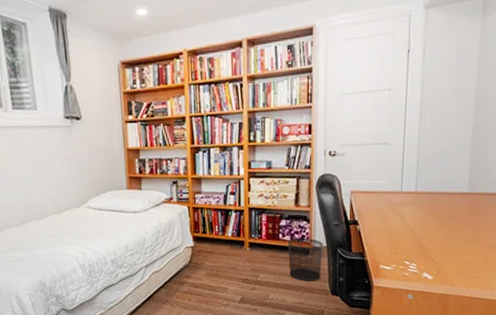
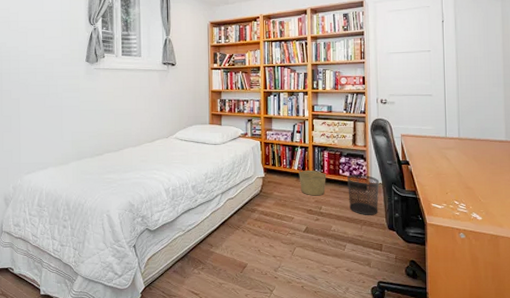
basket: none [233,236,264,264] -> present [298,170,326,196]

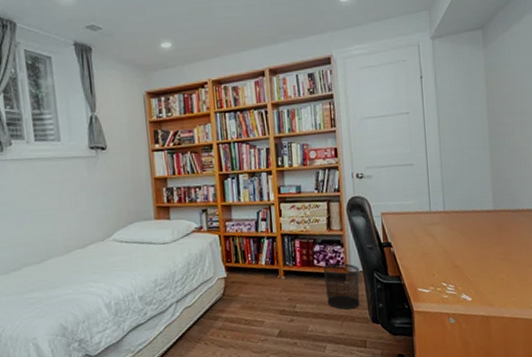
basket: present [298,170,326,196] -> none [266,263,299,294]

